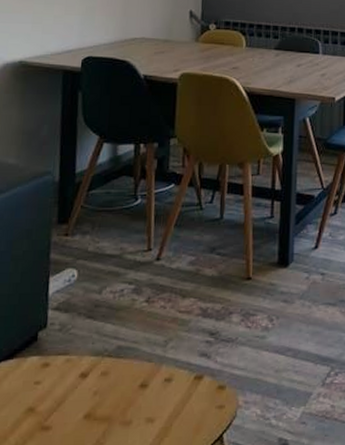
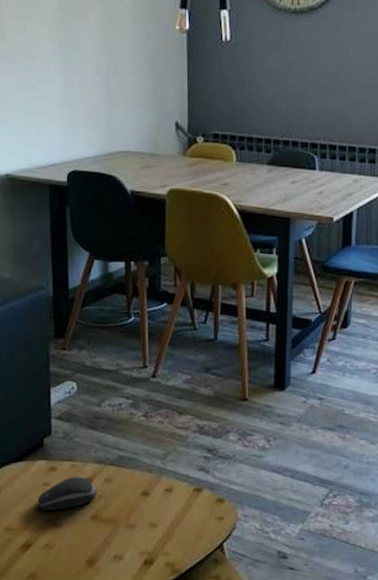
computer mouse: none [26,371,92,414] -> present [38,476,96,511]

